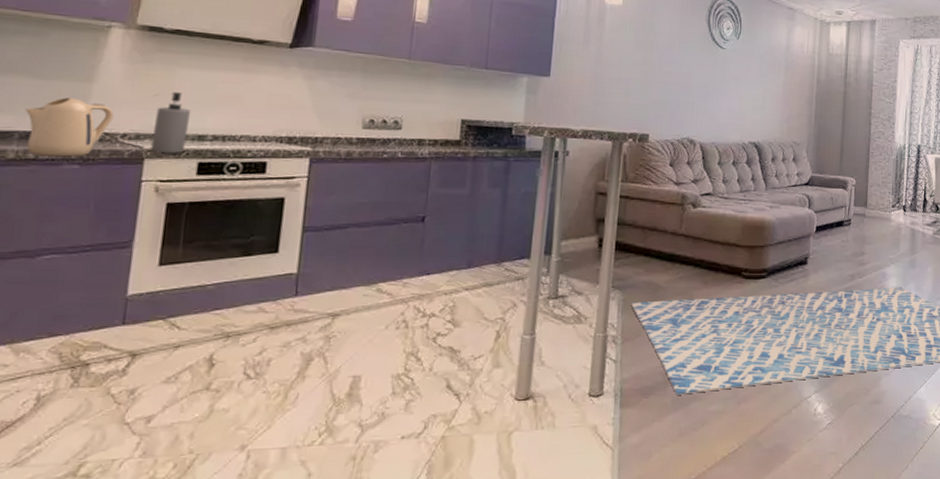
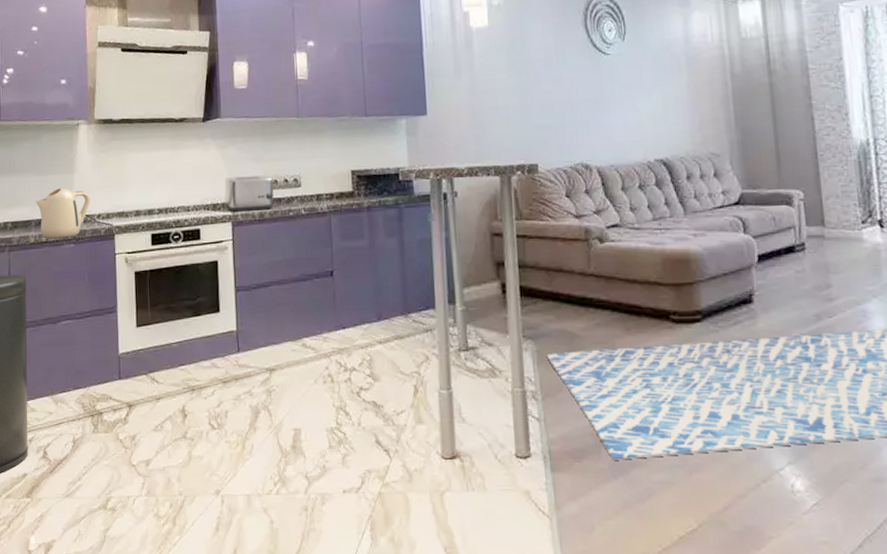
soap dispenser: present [150,91,192,154] -> none [114,174,141,229]
toaster: none [304,111,373,149] -> present [224,175,277,212]

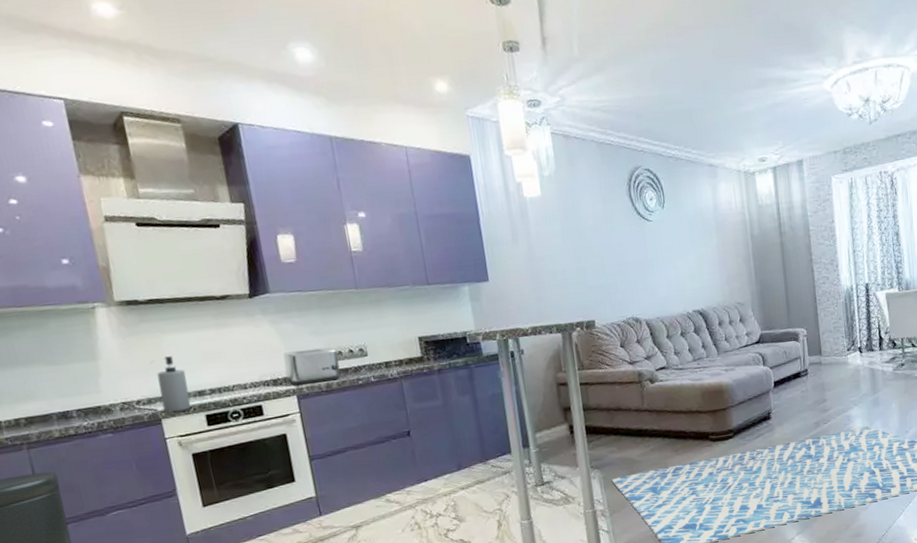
kettle: present [36,188,90,239] -> none [53,376,125,432]
soap dispenser: none [114,174,141,229] -> present [150,356,192,413]

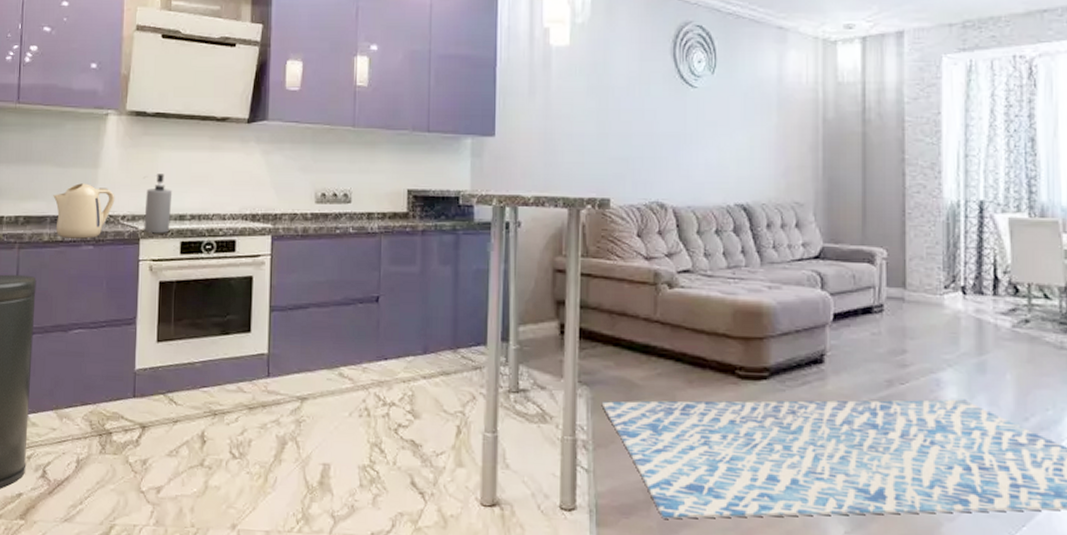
kettle: none [53,376,125,432] -> present [53,183,115,239]
toaster: present [283,347,341,386] -> none [265,186,324,225]

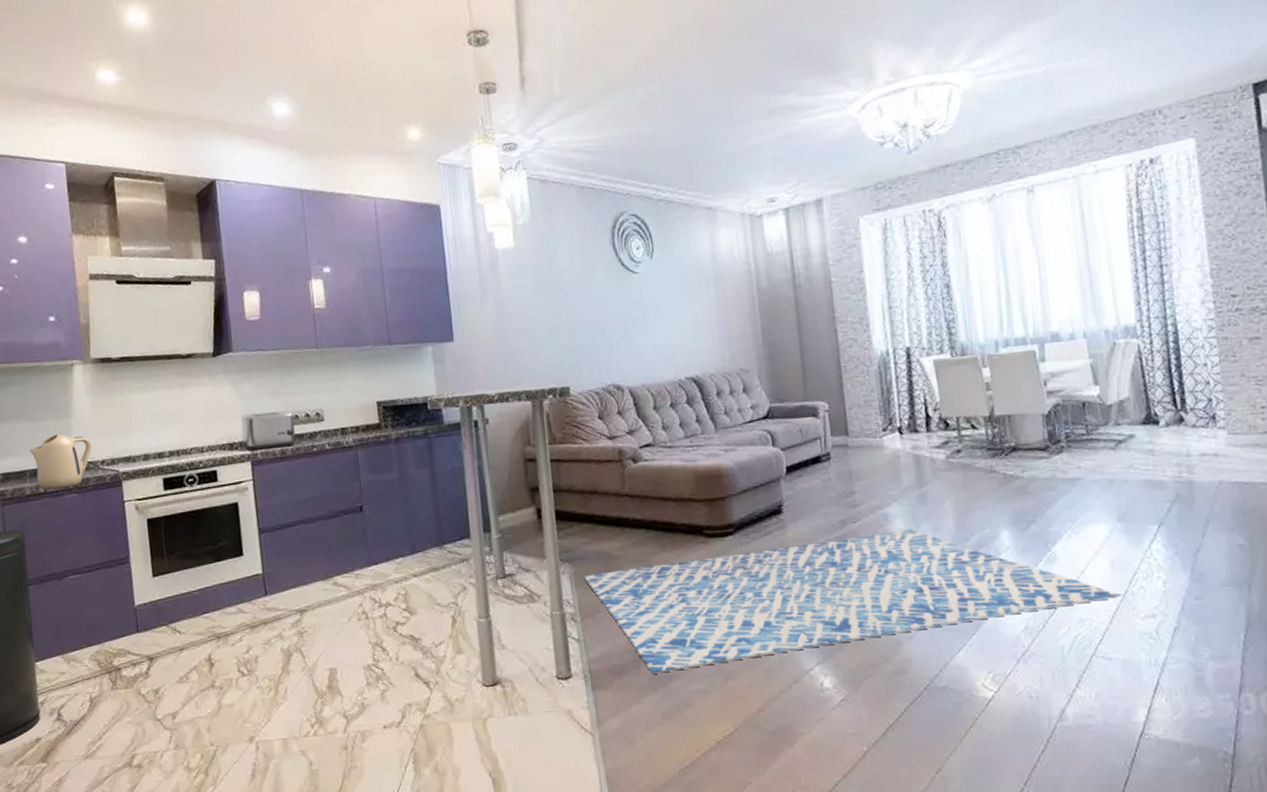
soap dispenser: present [143,174,173,234] -> none [117,415,151,475]
toaster: none [265,186,324,225] -> present [240,410,297,451]

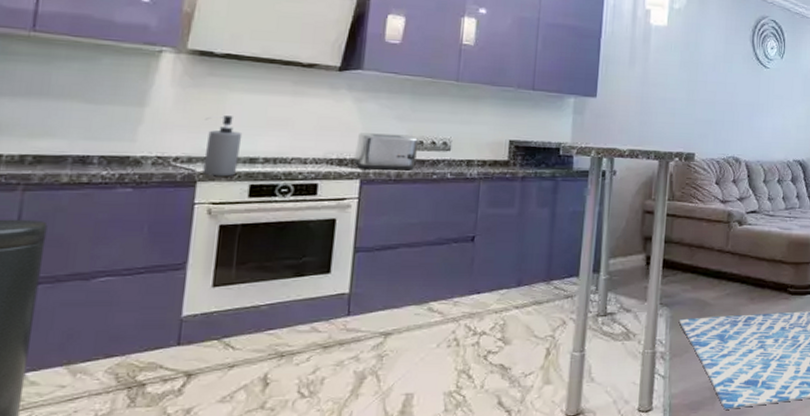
kettle: present [29,434,92,490] -> none [78,122,166,181]
soap dispenser: none [117,415,151,475] -> present [202,115,243,177]

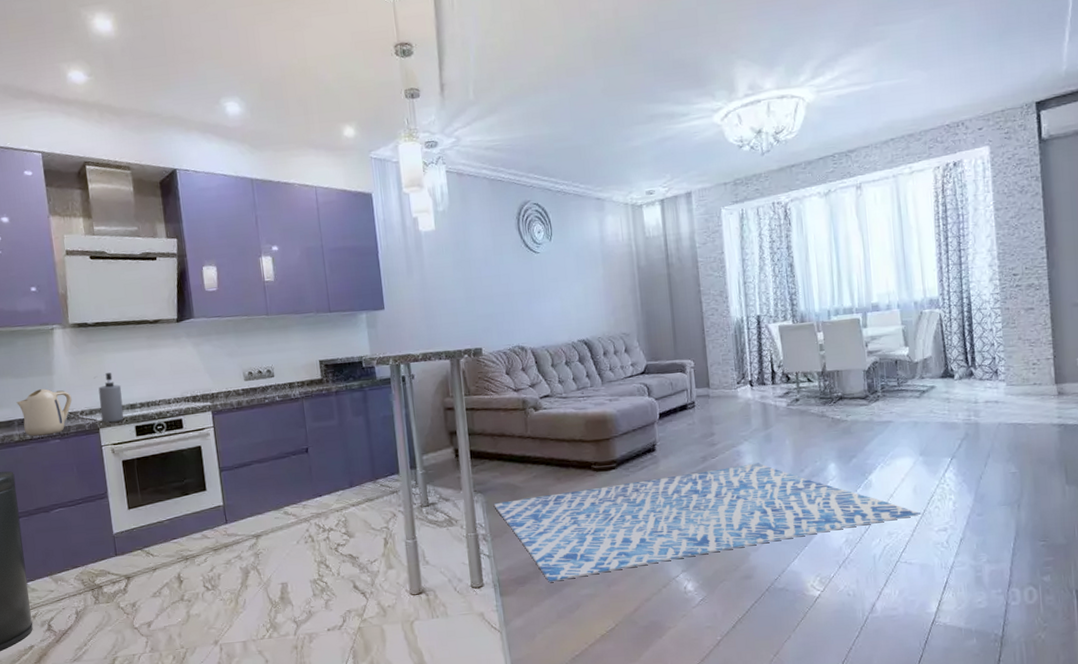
kettle: none [78,122,166,181] -> present [16,389,72,437]
toaster: present [354,133,422,171] -> none [202,368,251,402]

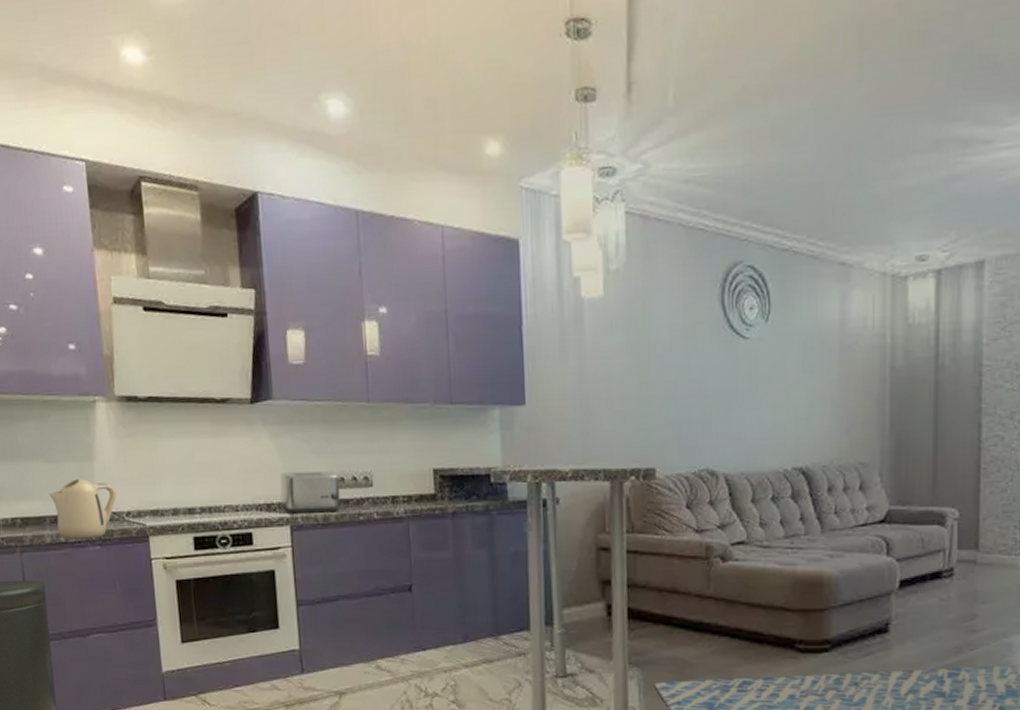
soap dispenser: present [94,372,124,423] -> none [144,464,180,530]
toaster: none [202,368,251,402] -> present [280,471,343,514]

